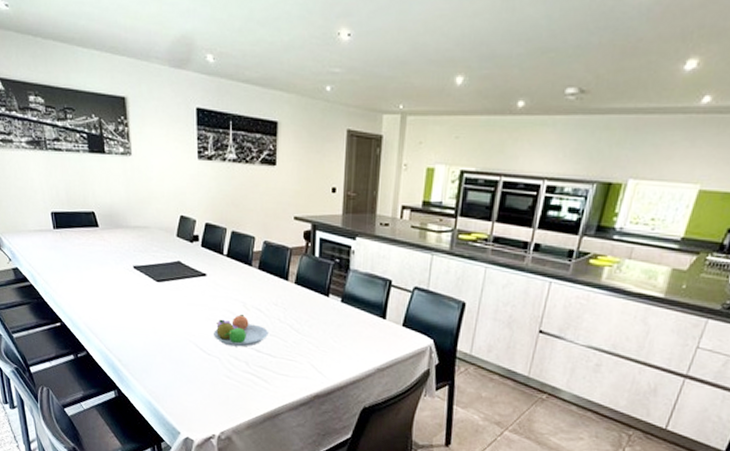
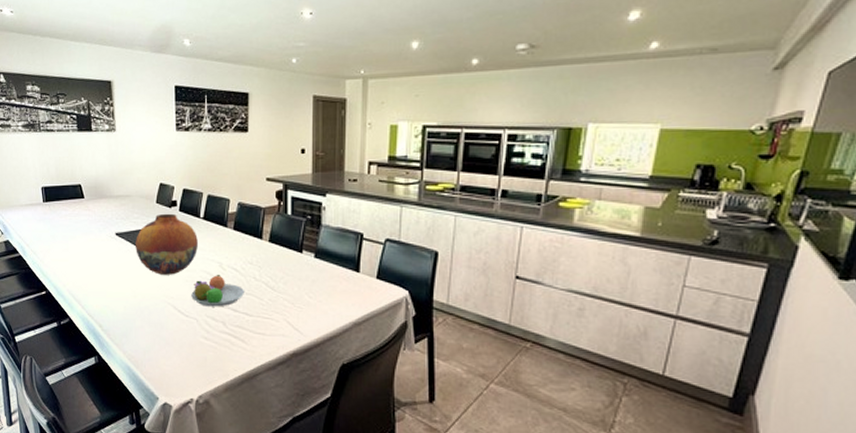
vase: none [155,248,221,313] -> present [136,213,198,275]

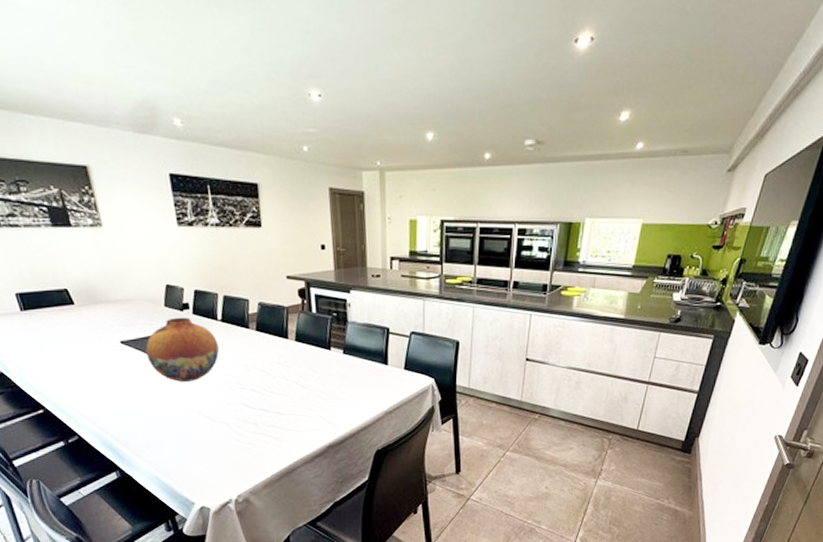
fruit bowl: present [191,275,244,307] -> none [217,377,274,410]

